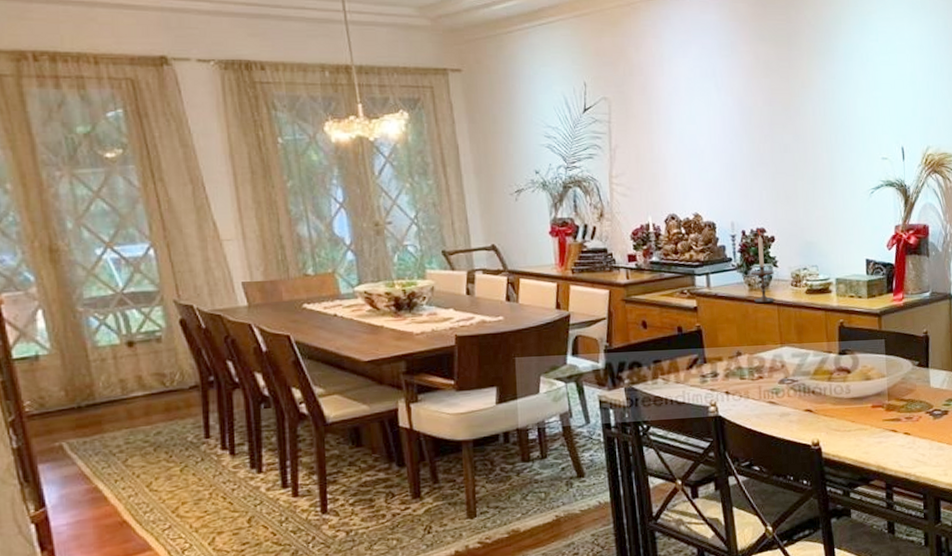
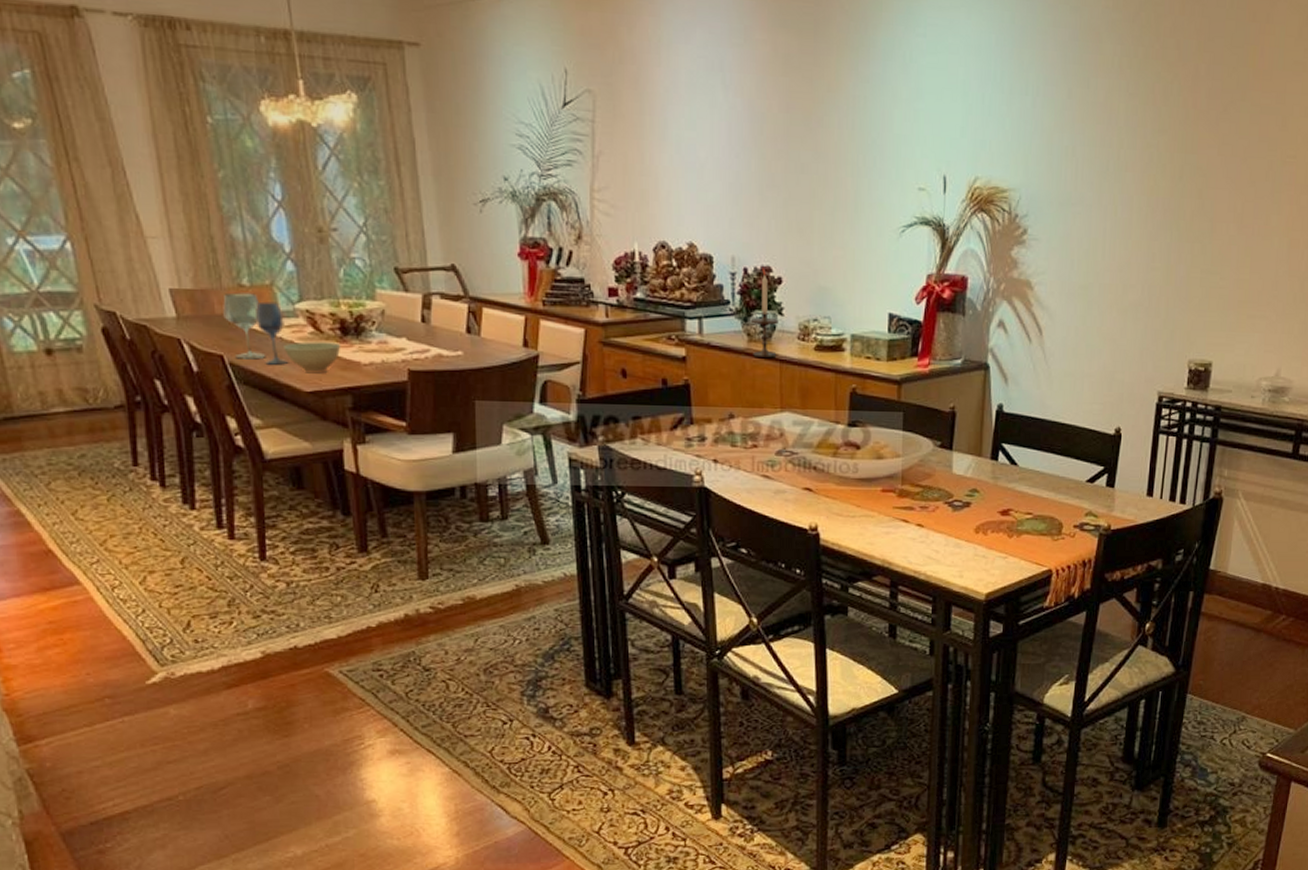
wine glass: none [290,281,329,338] -> present [223,292,266,360]
wineglass: none [319,287,348,340] -> present [256,301,288,365]
bowl: none [344,317,396,345] -> present [284,341,341,374]

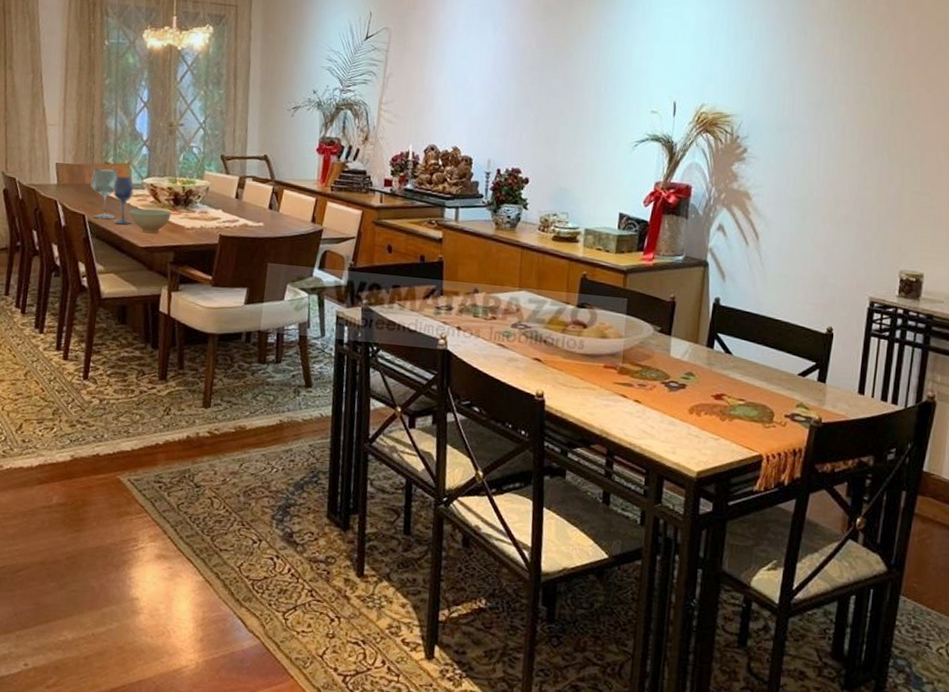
candlestick: present [750,266,779,359] -> none [499,168,523,245]

